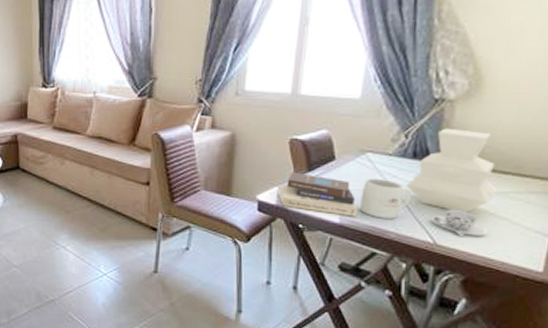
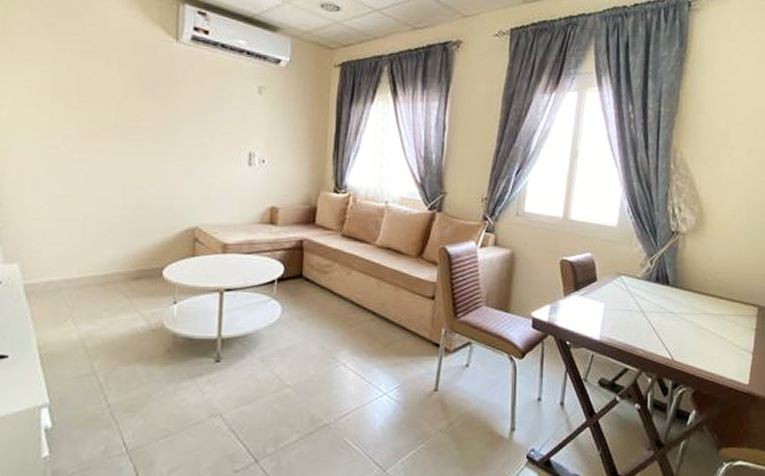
books: present [277,172,359,217] -> none [549,291,615,334]
mug: present [360,178,412,219] -> none [616,299,656,337]
vase: present [406,128,498,213] -> none [651,257,717,333]
teacup: present [430,209,488,236] -> none [669,328,710,353]

